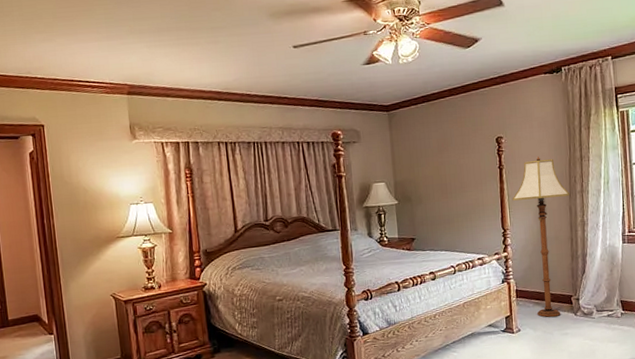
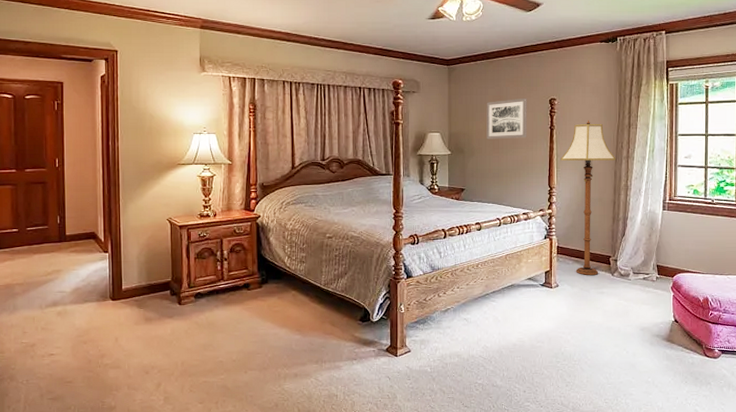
wall art: none [431,138,475,185] -> present [486,98,528,140]

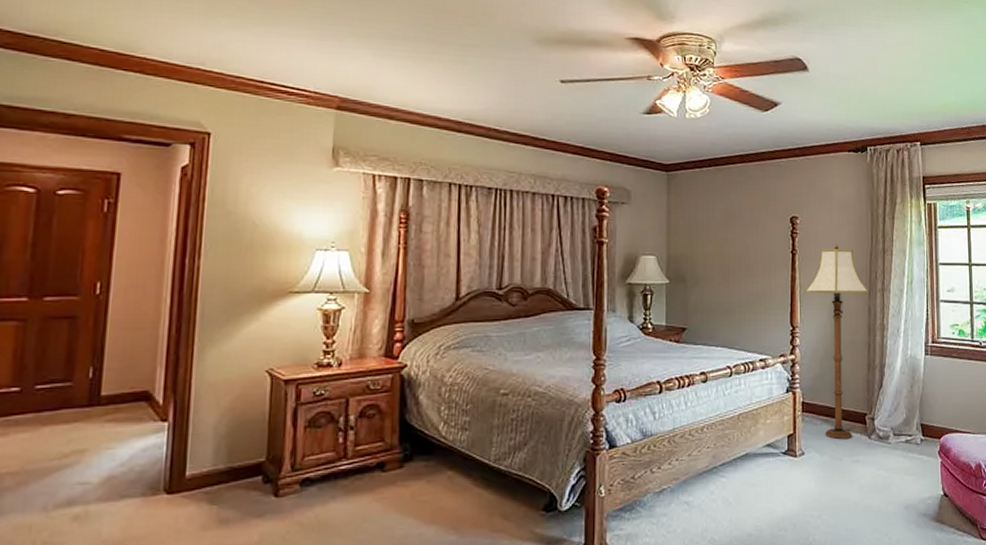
wall art: present [486,98,528,140] -> none [714,214,765,266]

